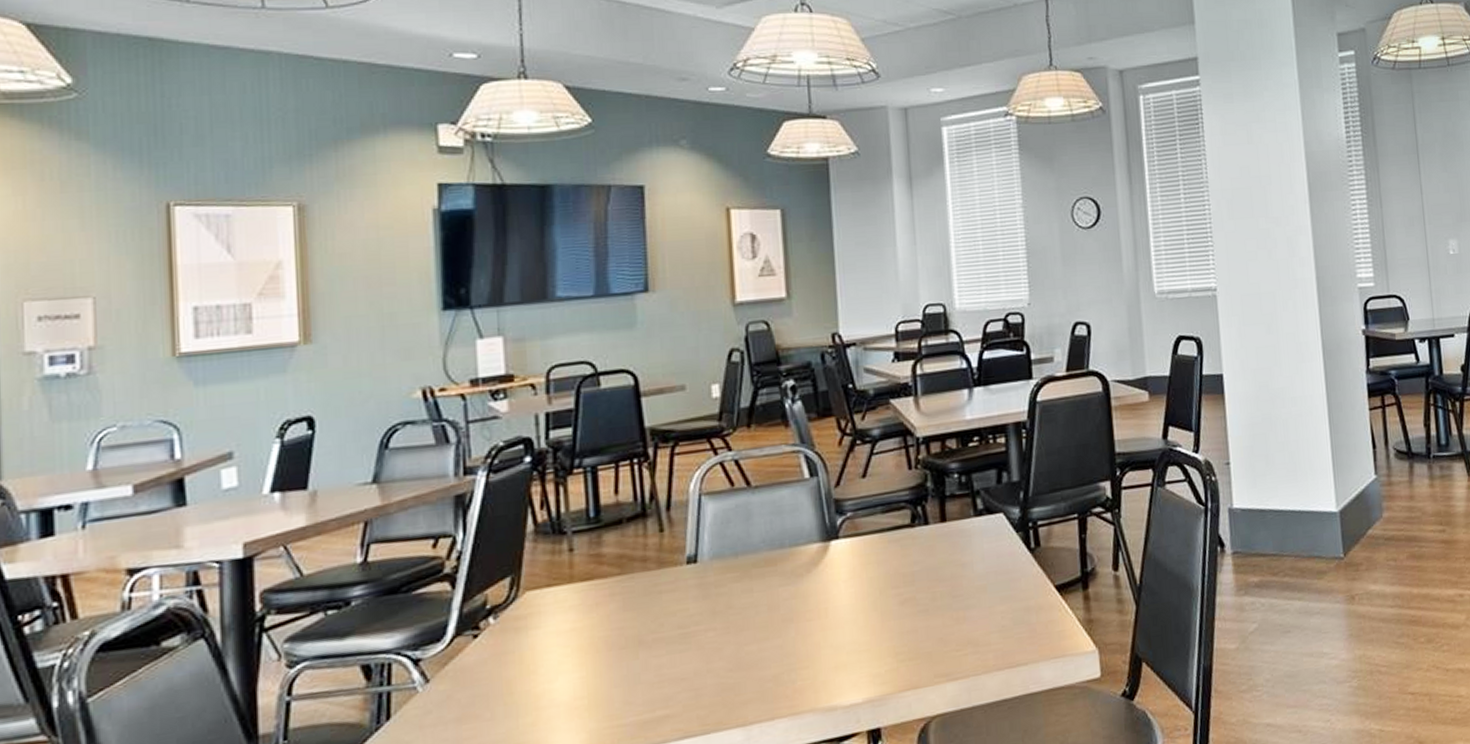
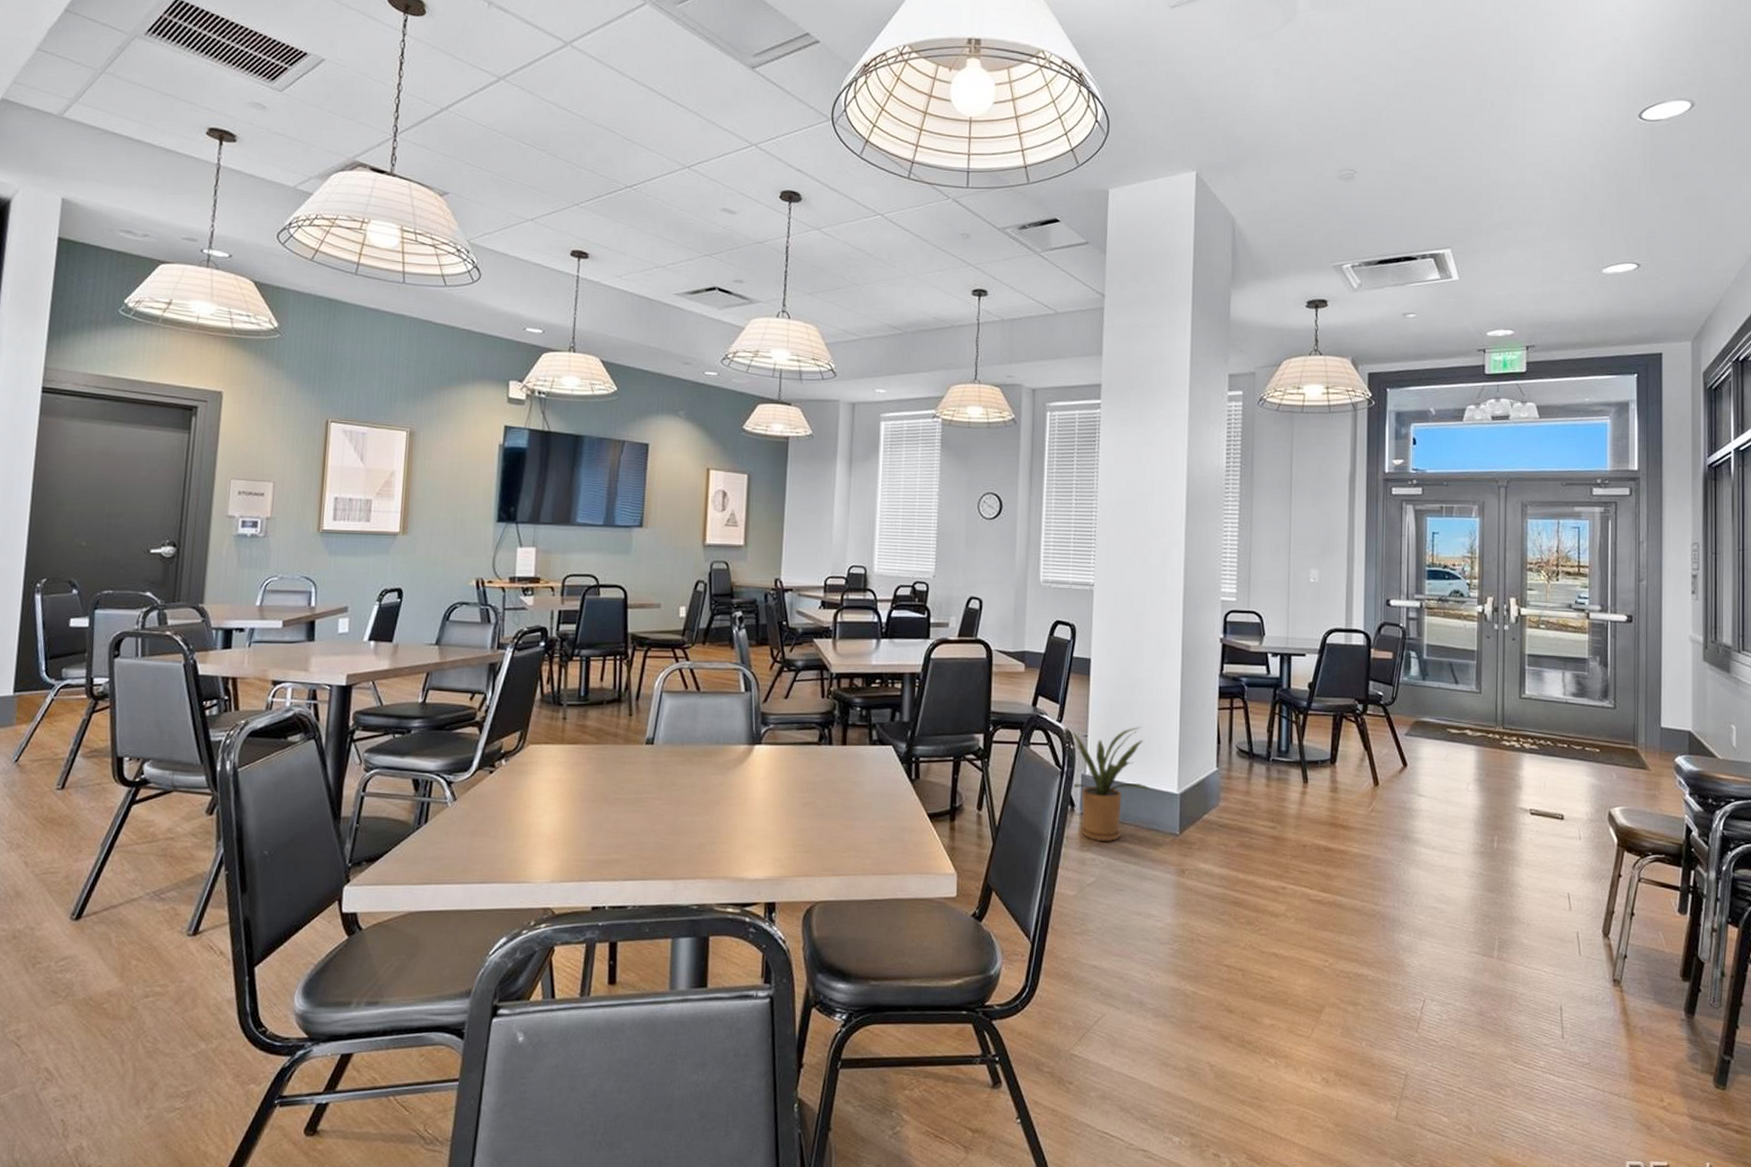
house plant: none [1212,443,1307,582] -> present [1072,727,1151,842]

